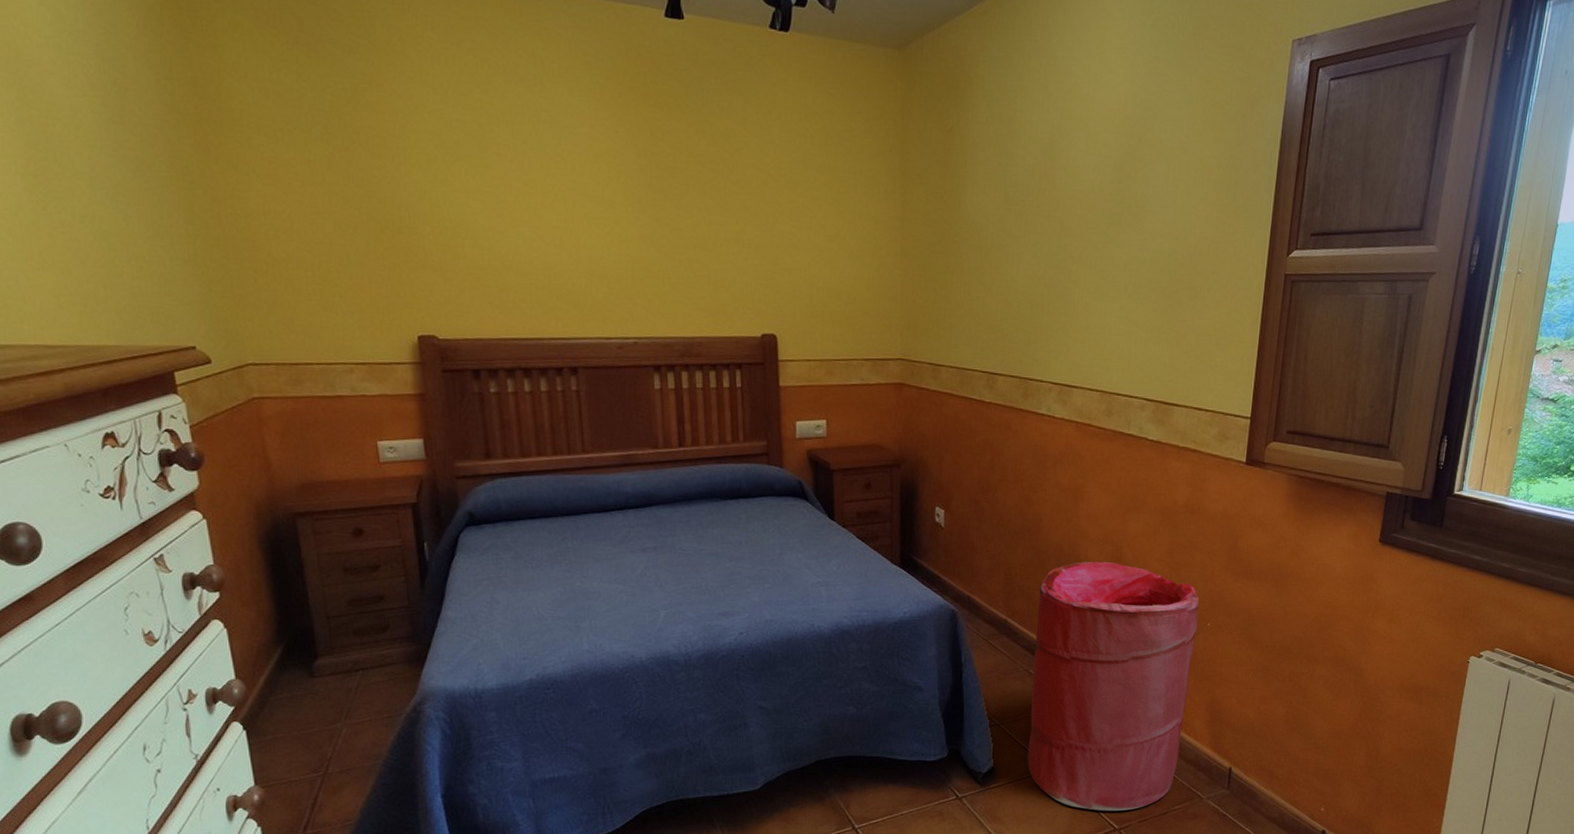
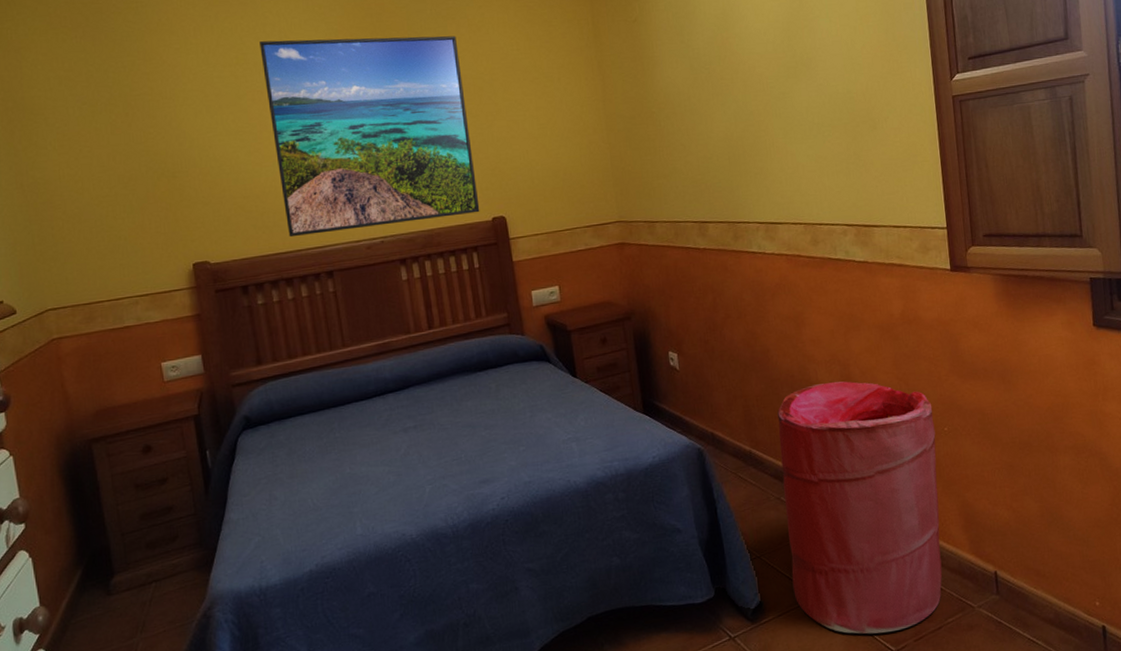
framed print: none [510,85,749,326] -> present [260,36,480,238]

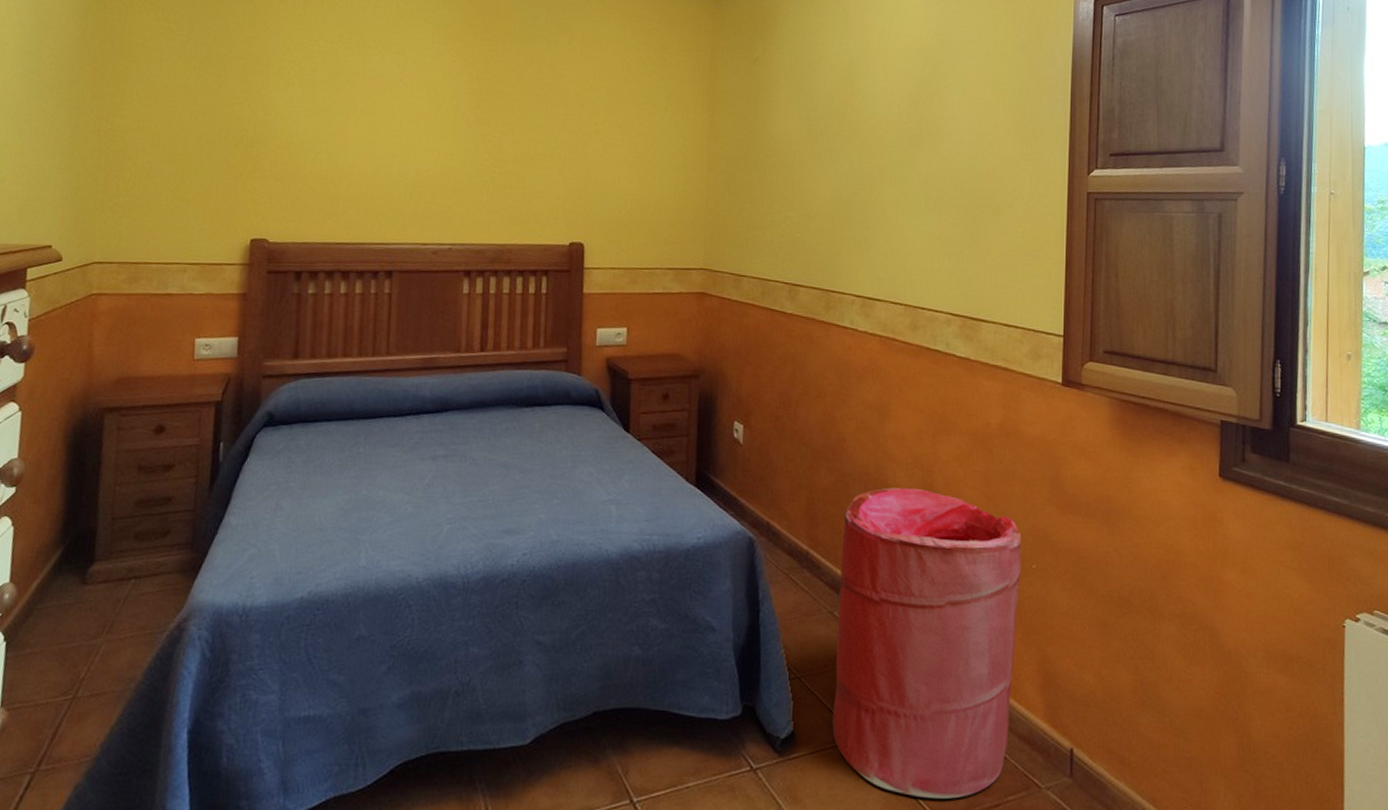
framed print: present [260,36,480,238] -> none [355,23,567,235]

